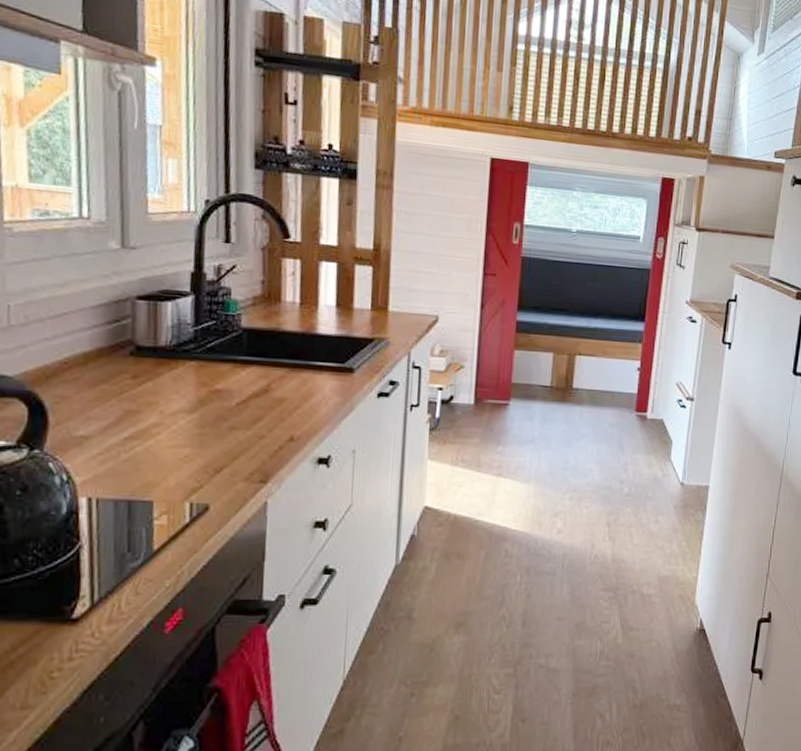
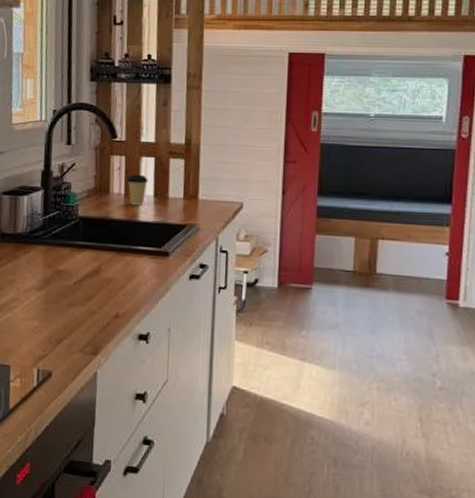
coffee cup: none [303,281,329,316] -> present [127,174,148,205]

